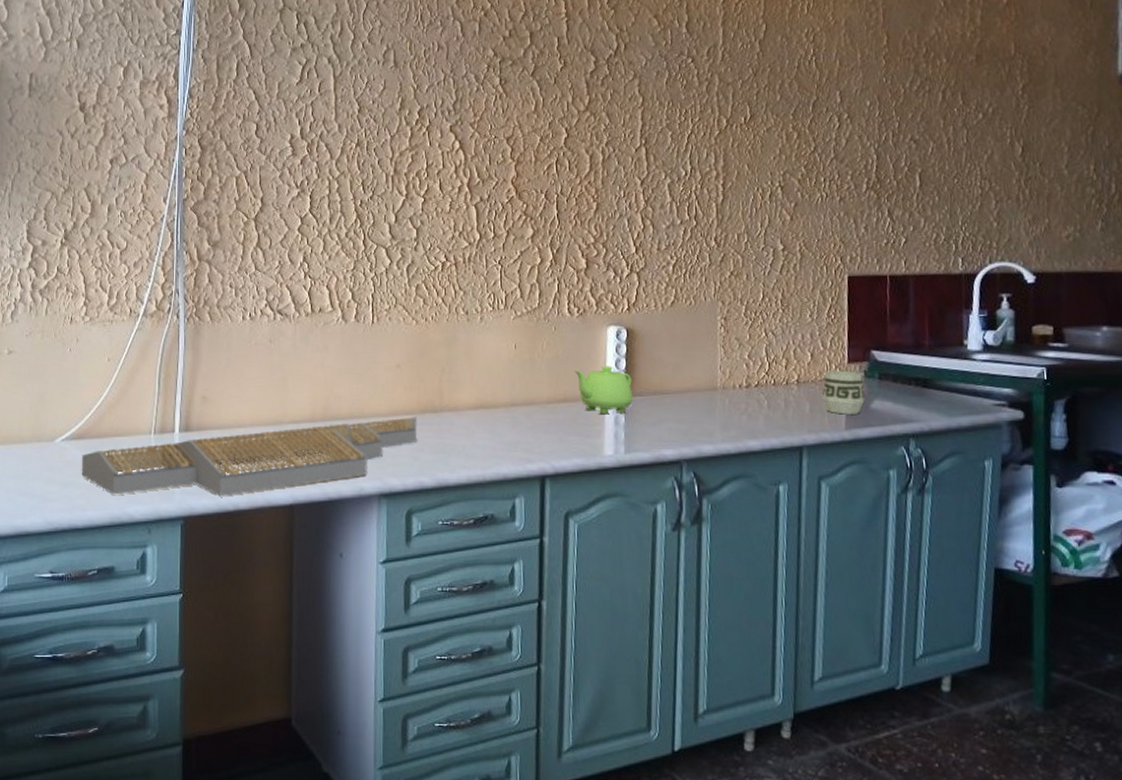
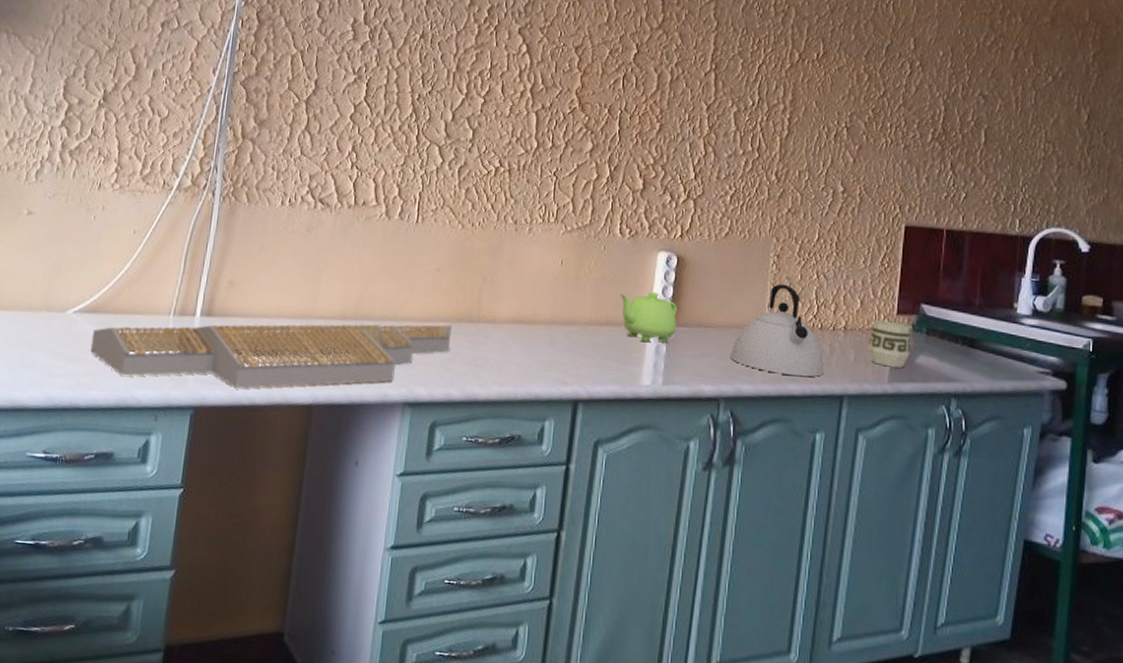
kettle: none [688,345,781,433] -> present [730,284,824,377]

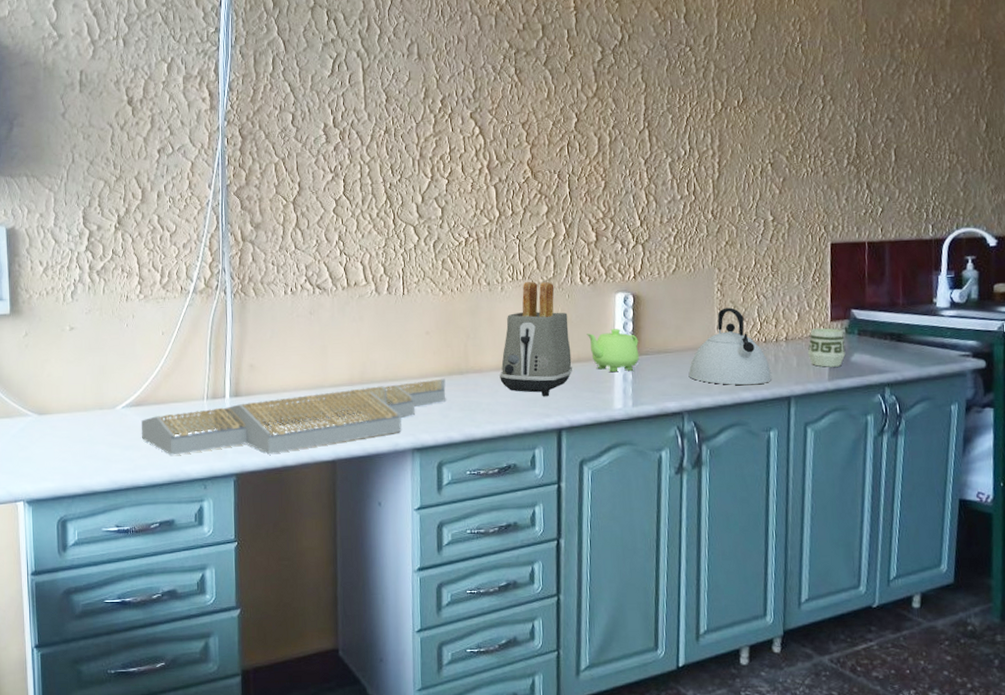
toaster: none [515,226,601,361] -> present [500,282,572,397]

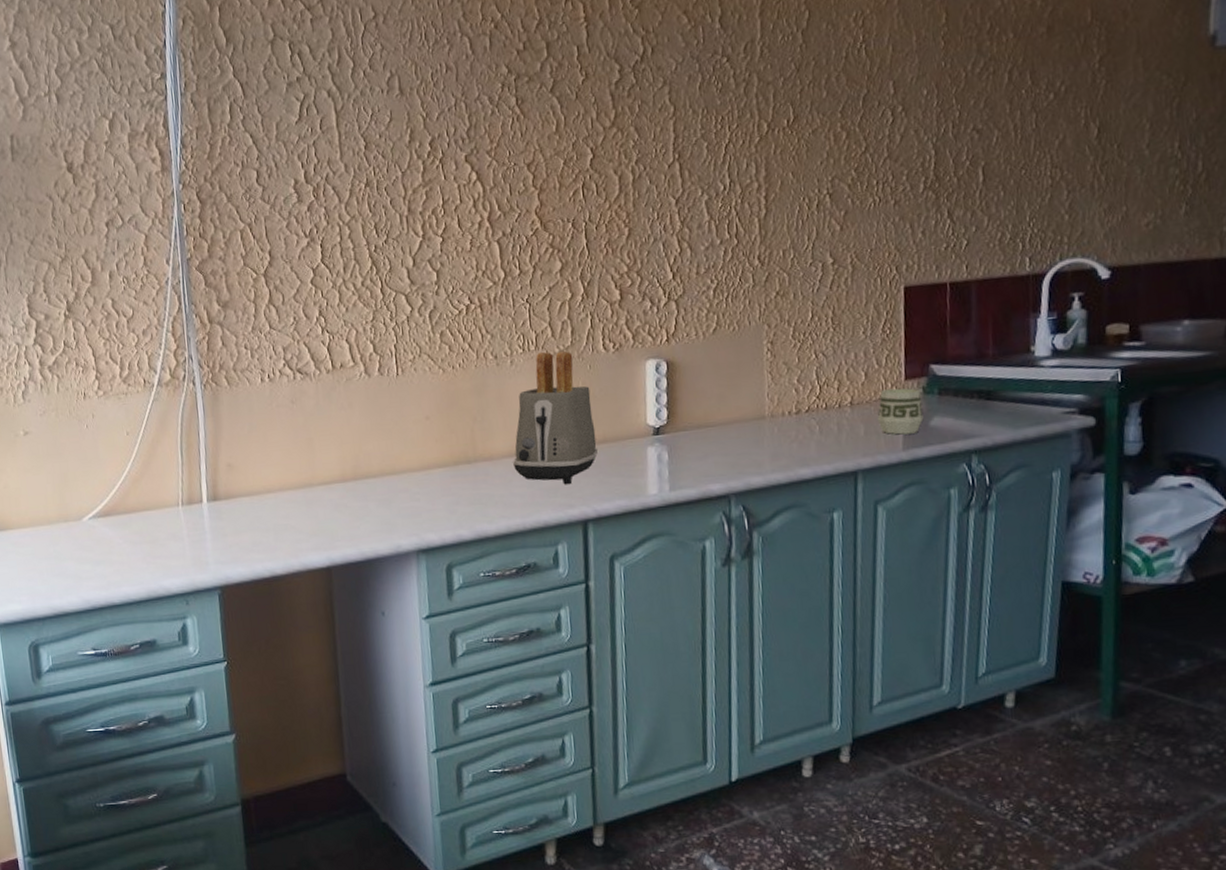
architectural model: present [141,378,446,455] -> none [111,469,452,569]
teapot: present [587,329,639,373] -> none [613,402,676,453]
kettle: present [688,307,771,386] -> none [735,370,834,461]

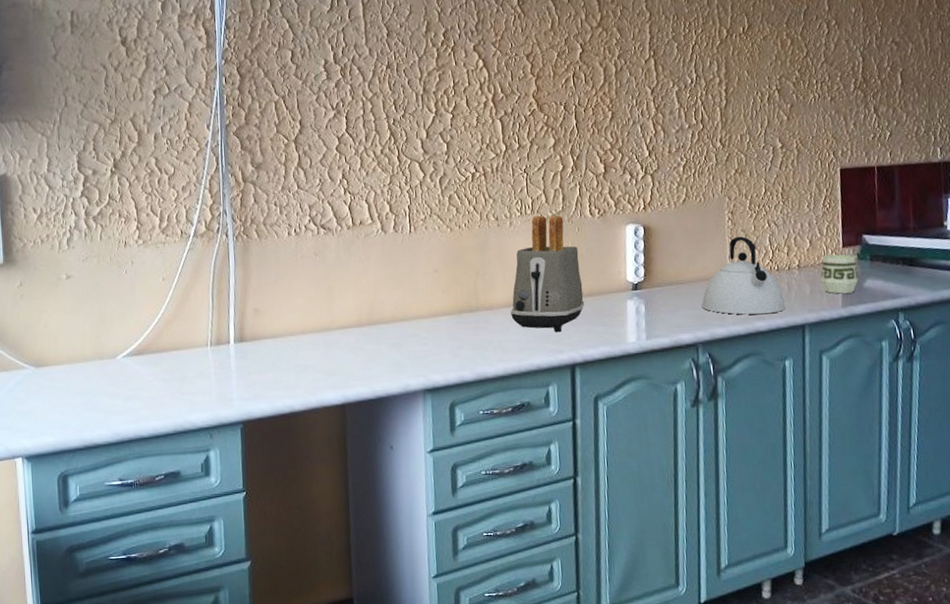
kettle: none [735,370,834,461] -> present [701,236,785,315]

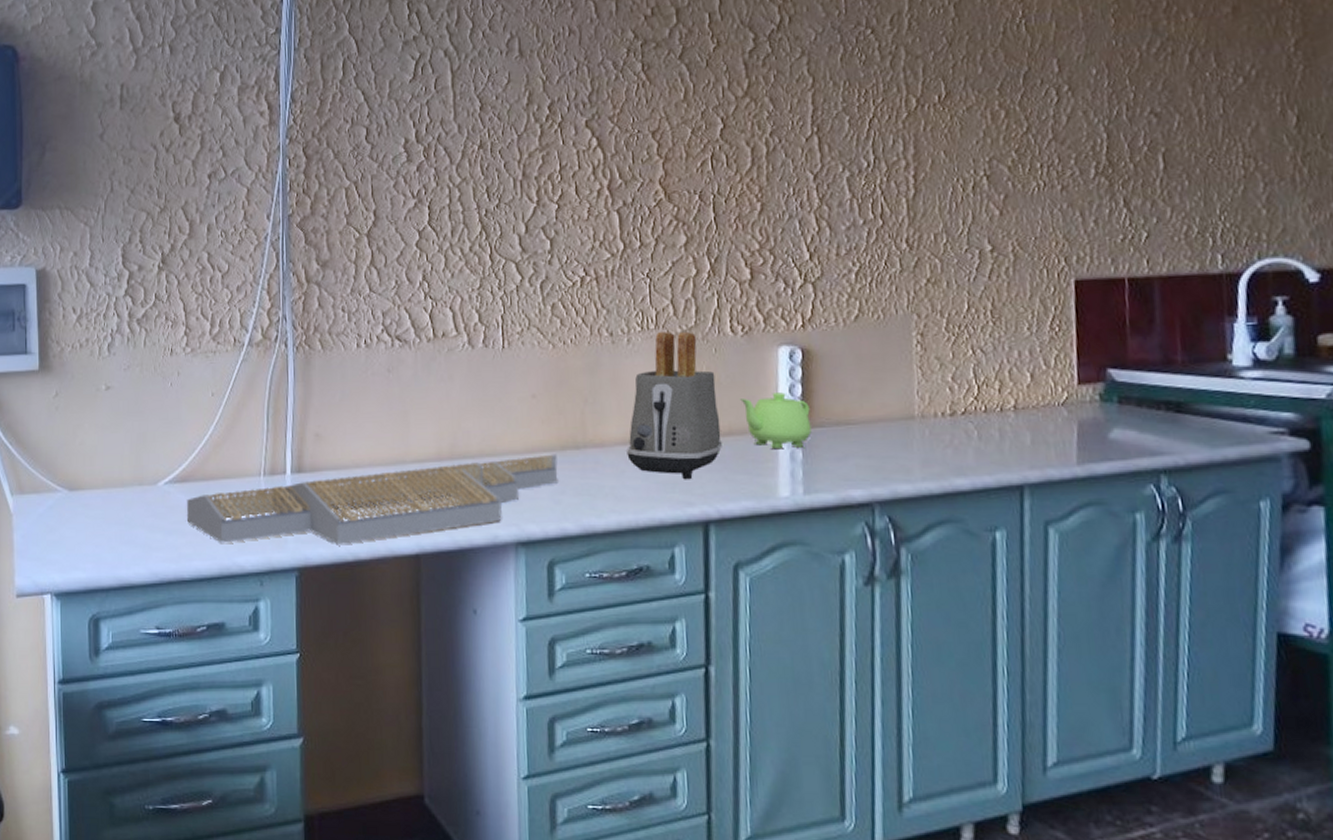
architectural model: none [143,317,456,405] -> present [186,454,558,544]
teapot: none [598,261,652,306] -> present [740,392,812,450]
kettle: present [701,236,785,315] -> none [879,365,996,469]
cup: present [820,254,859,294] -> none [1046,393,1102,447]

